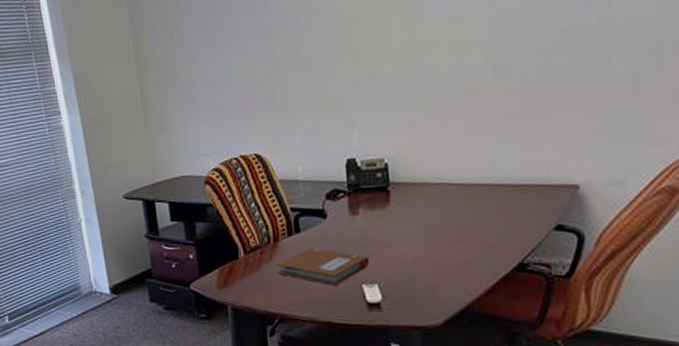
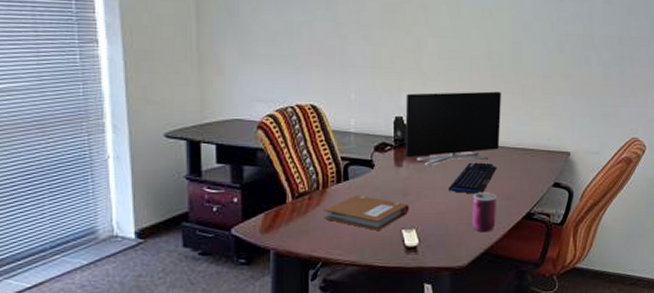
monitor: none [357,116,479,213] -> present [405,91,501,166]
keyboard: none [414,204,476,243] -> present [448,162,497,194]
can: none [445,240,477,287] -> present [471,193,496,233]

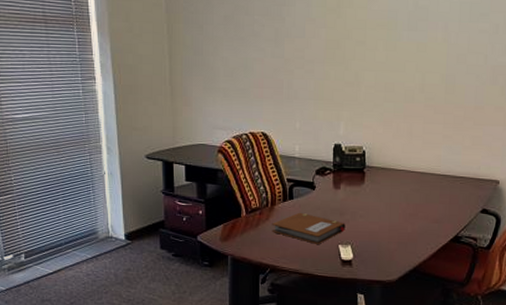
monitor: present [405,91,501,166] -> none [342,121,433,189]
keyboard: present [448,162,497,194] -> none [380,187,427,217]
can: present [471,193,496,233] -> none [401,215,426,252]

